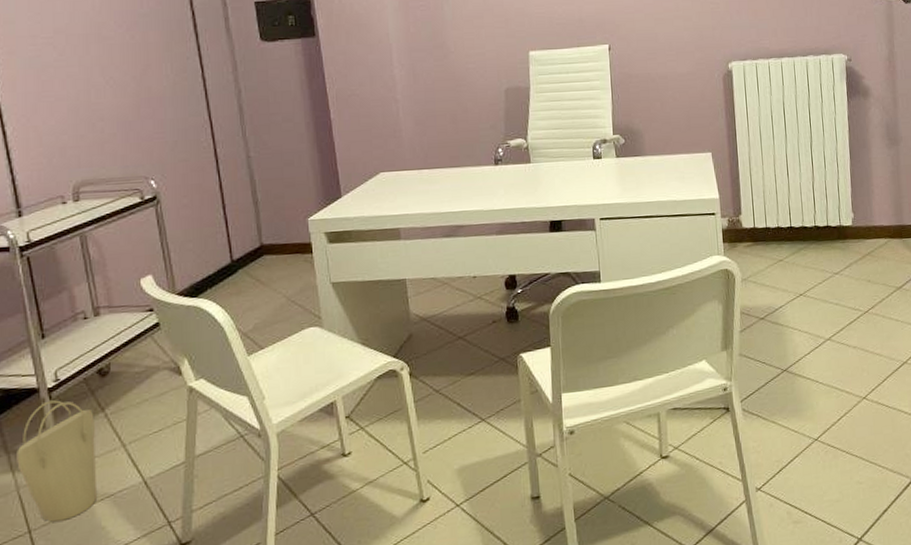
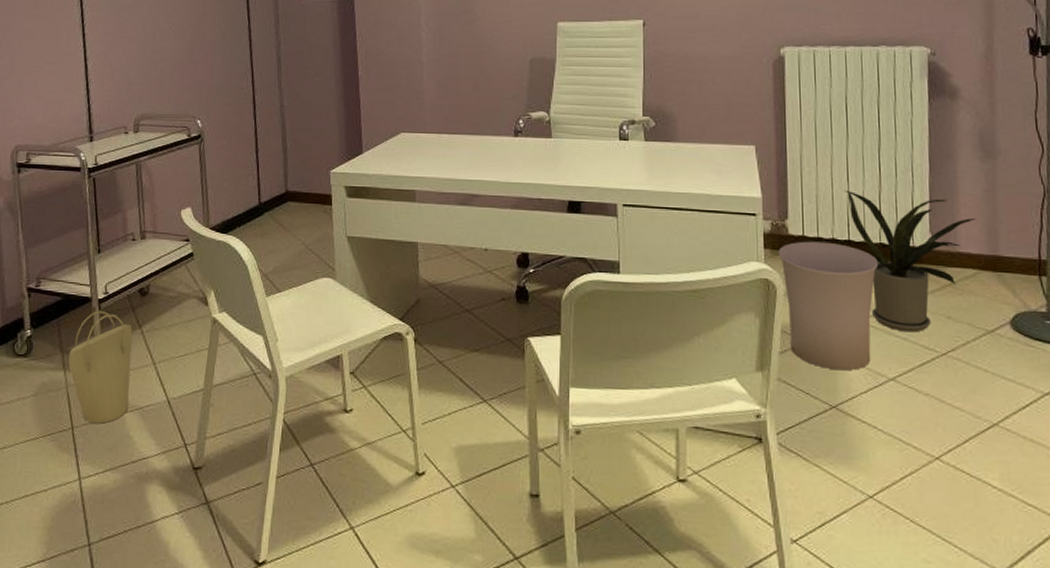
waste bin: none [735,230,815,339] -> present [778,241,879,371]
house plant: none [786,182,887,299] -> present [845,190,977,333]

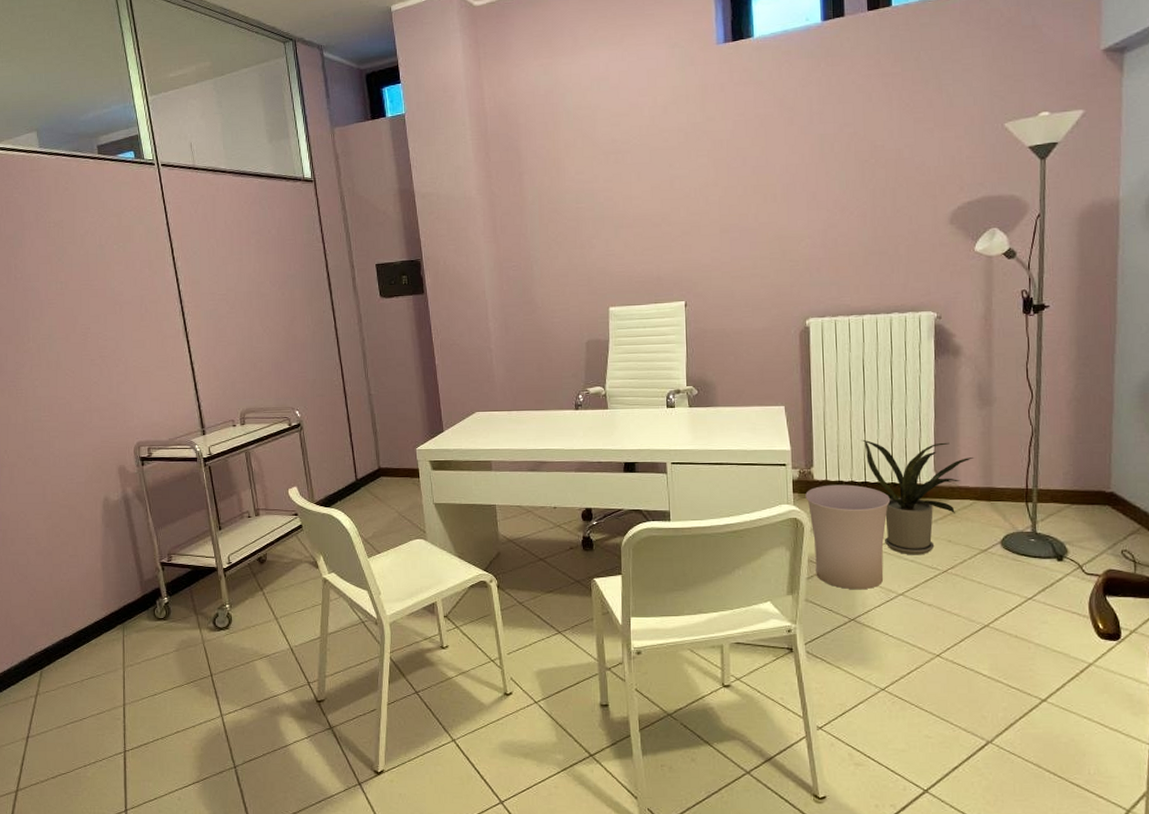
shopping bag: present [68,311,133,424] -> none [202,578,257,670]

